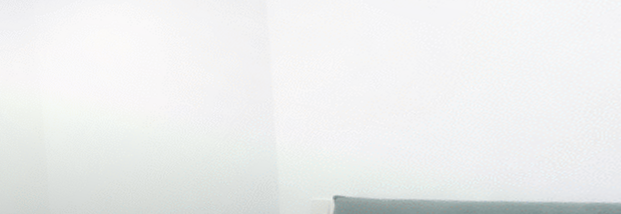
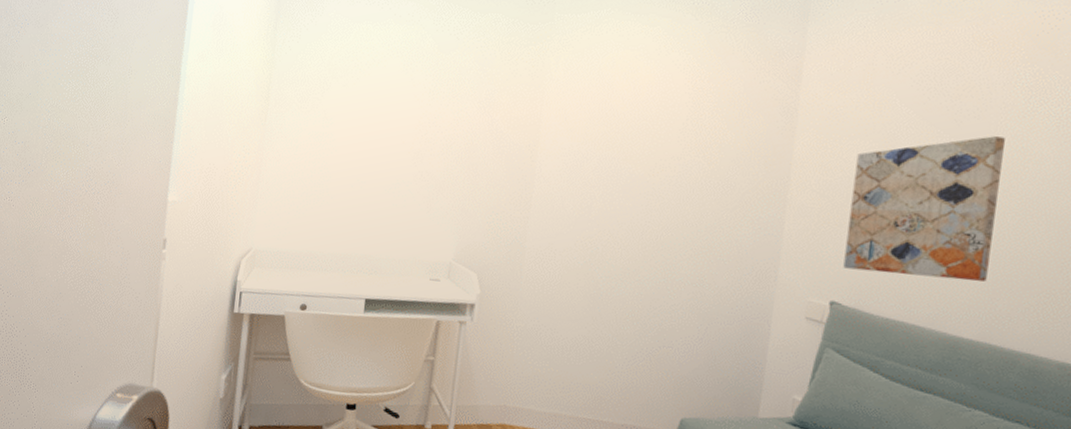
wall art: none [335,9,491,165] -> present [843,136,1005,282]

